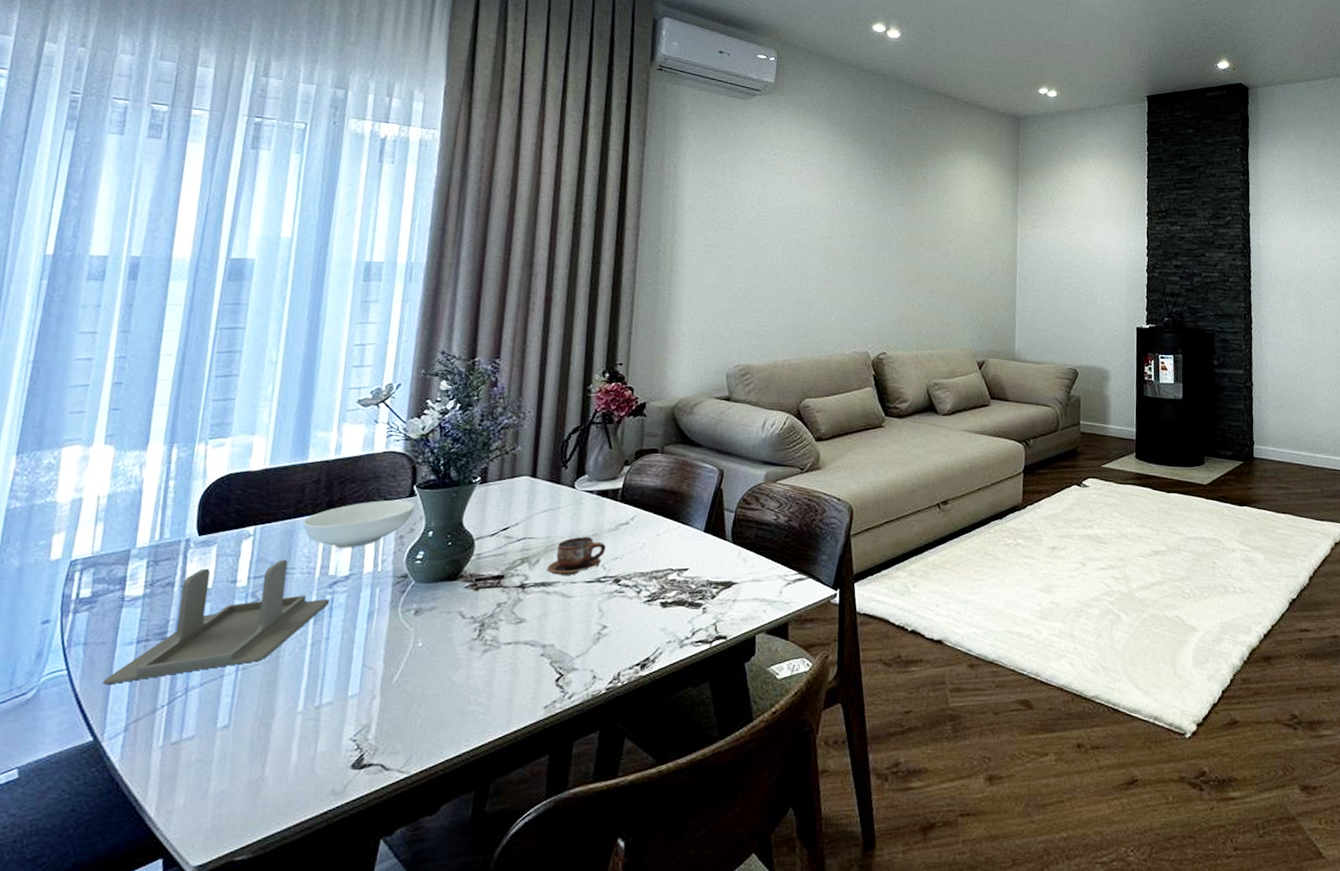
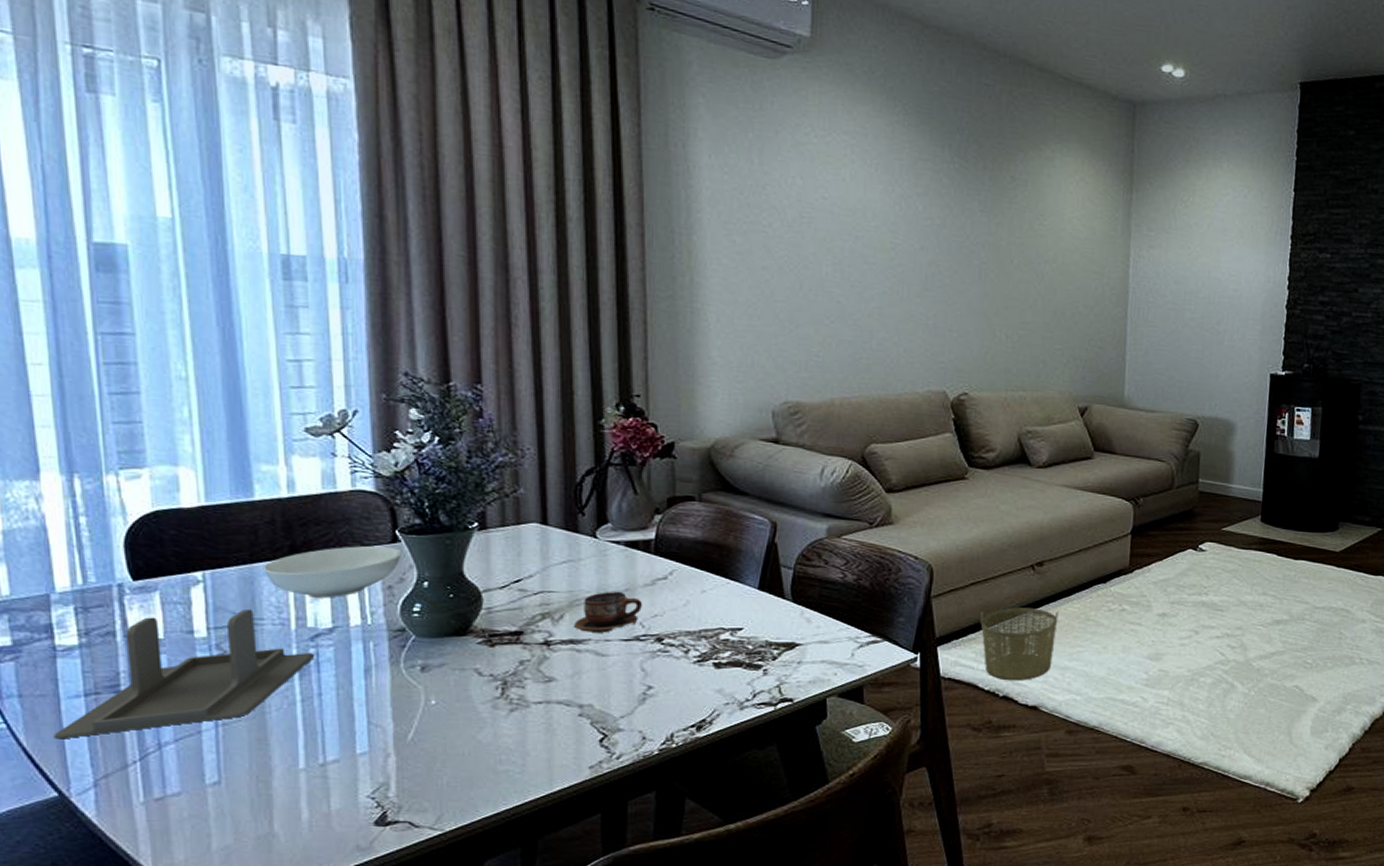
basket: none [892,544,961,614] -> present [980,607,1059,680]

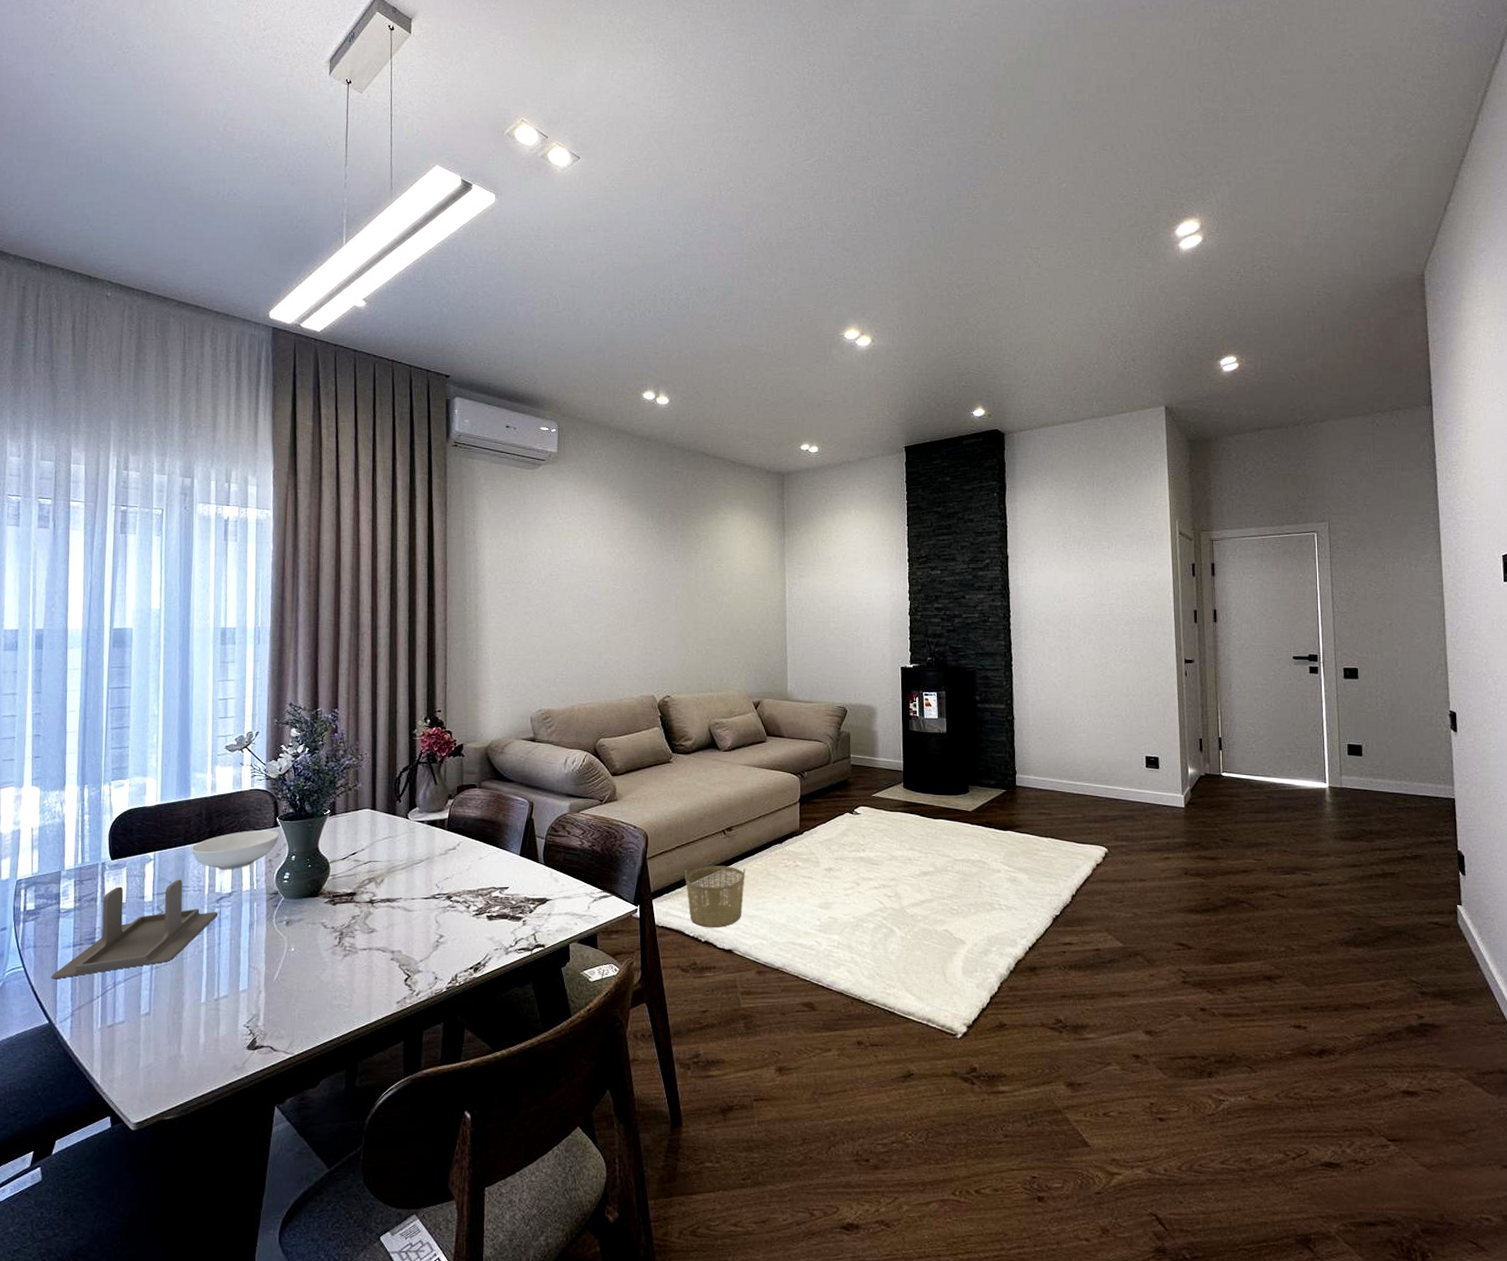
cup: present [574,591,643,633] -> none [391,859,439,893]

